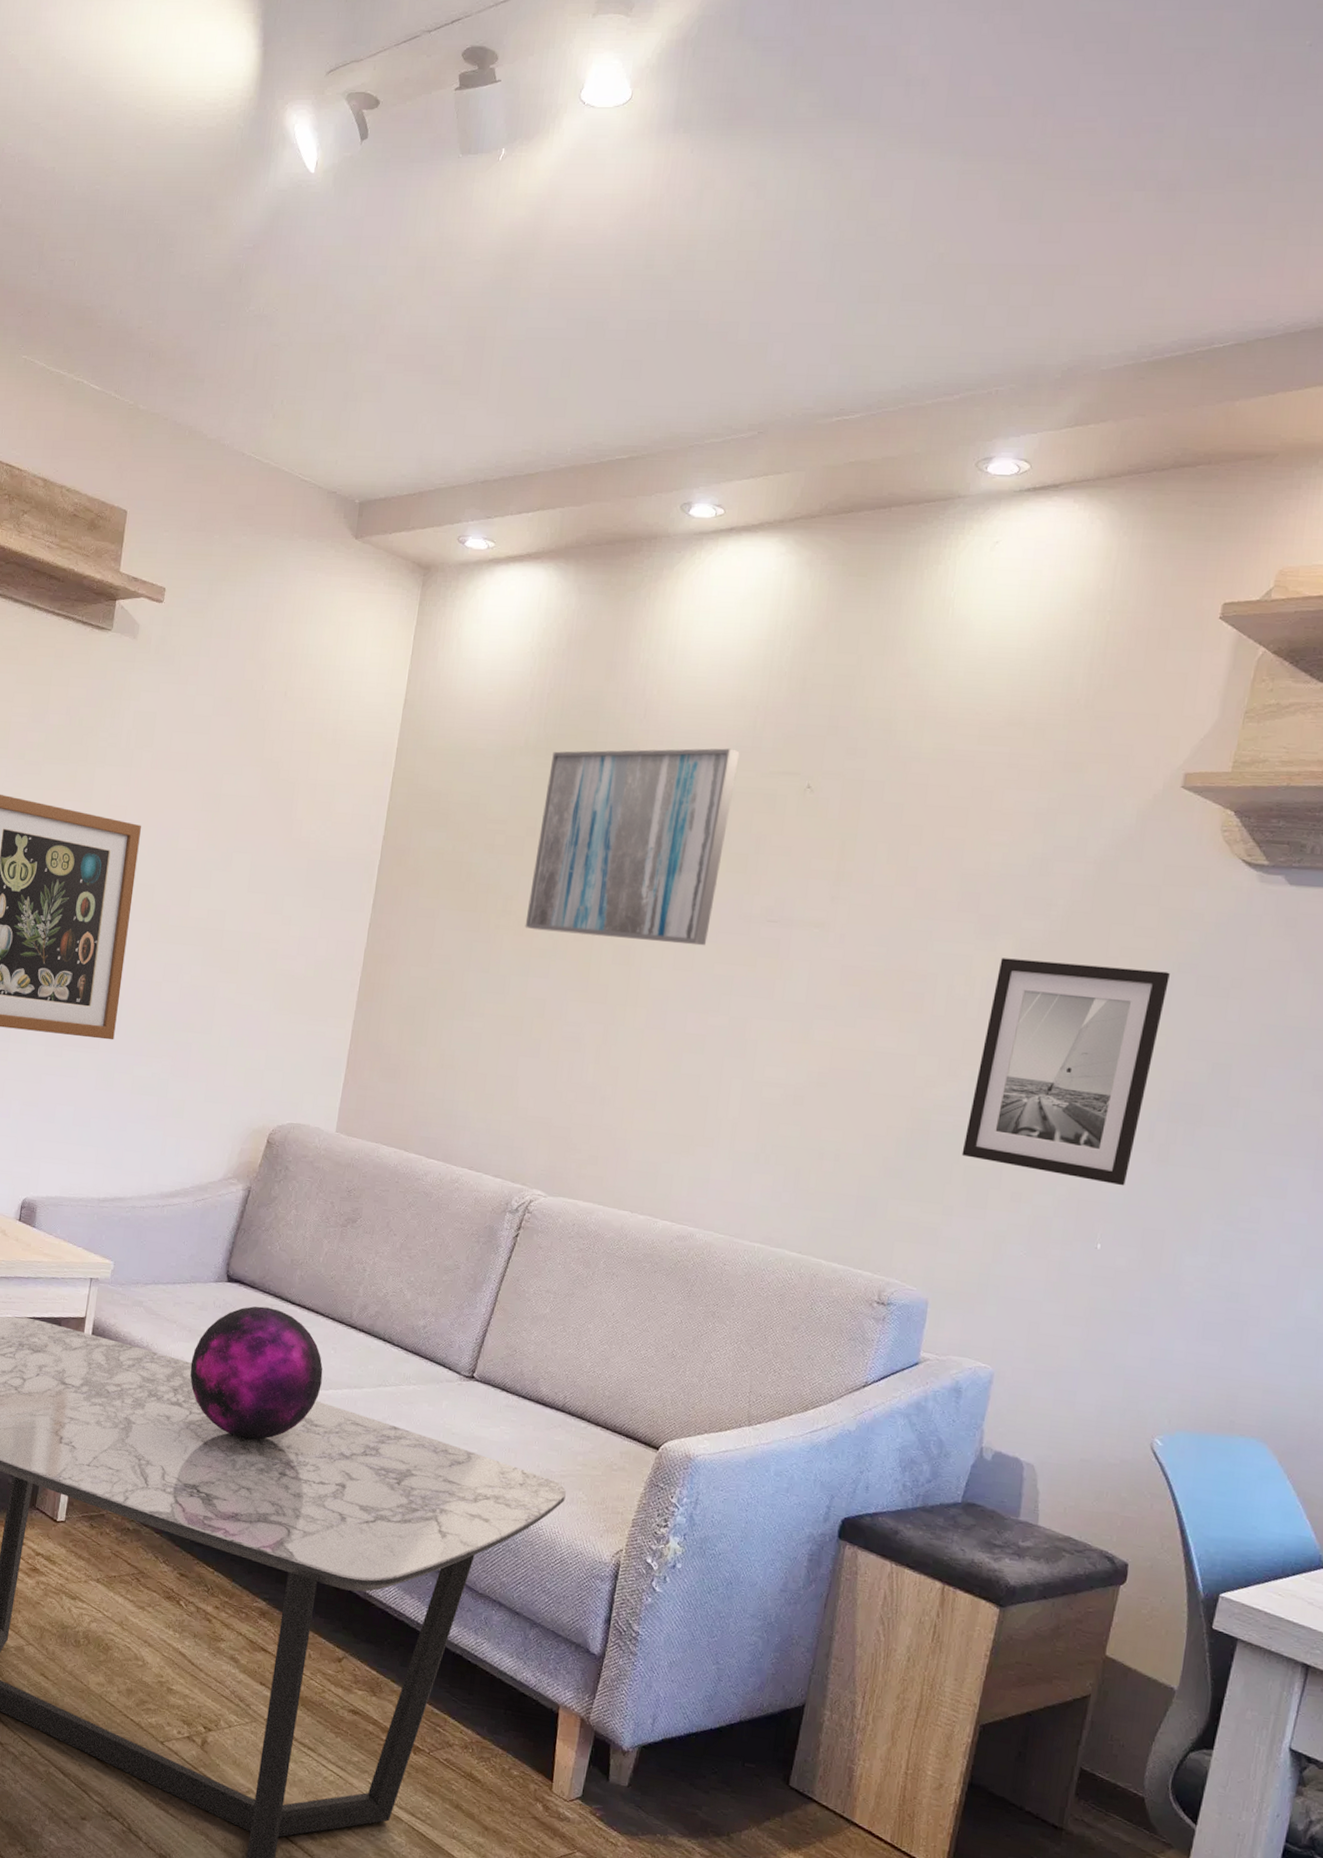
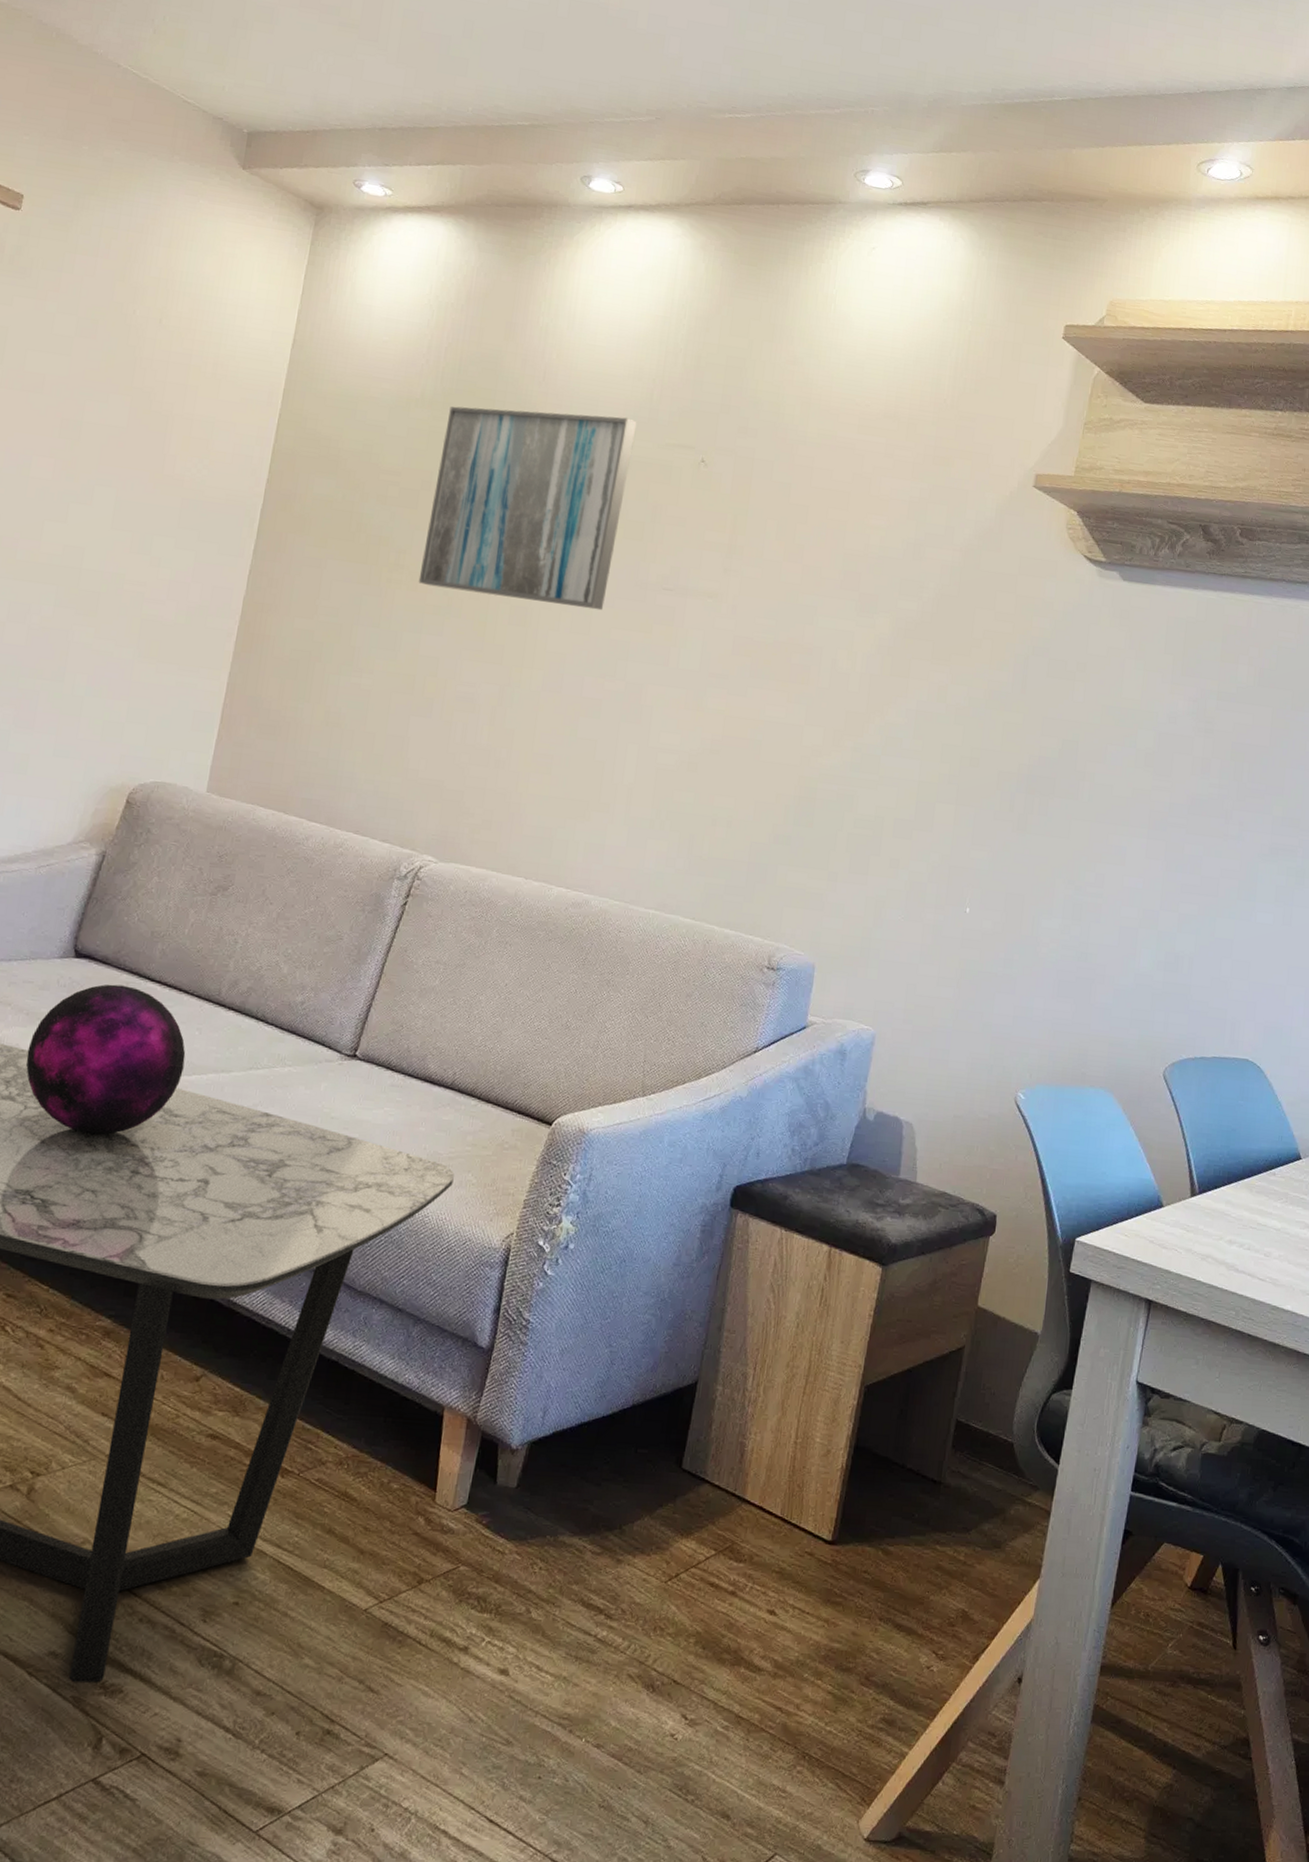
wall art: present [961,958,1170,1186] -> none [845,635,1026,853]

